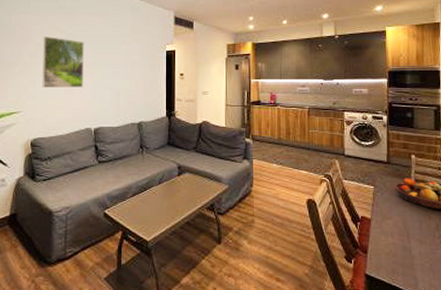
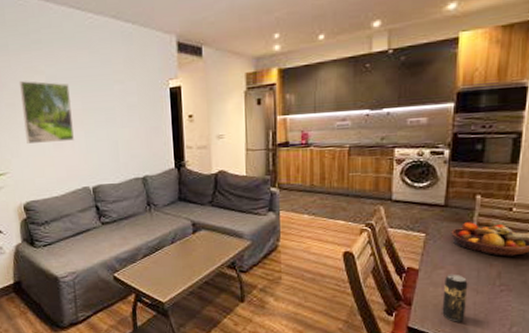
beverage can: none [393,224,414,271] -> present [442,273,468,322]

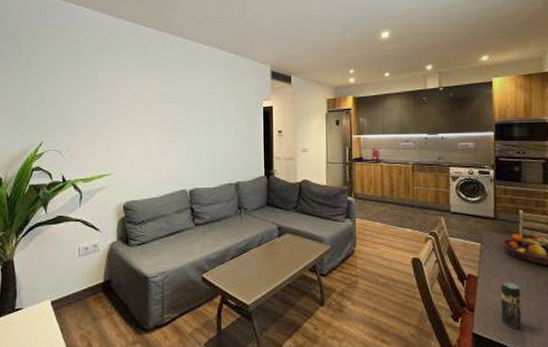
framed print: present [20,81,74,144] -> none [132,94,178,148]

